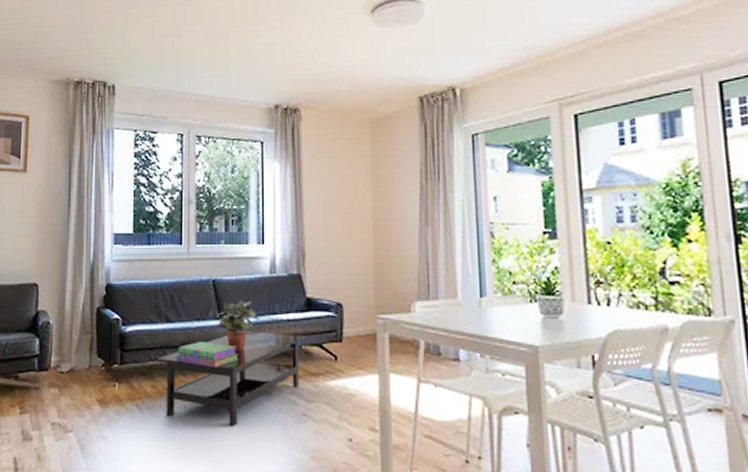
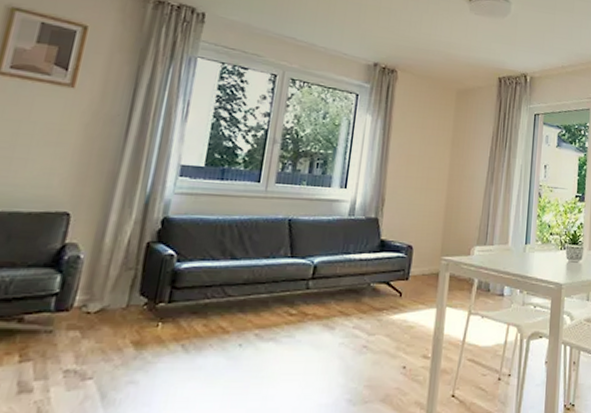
coffee table: present [157,331,306,428] -> none [213,269,375,363]
stack of books: present [175,340,239,369] -> none [235,278,306,306]
potted plant: present [217,300,260,352] -> none [287,240,333,290]

